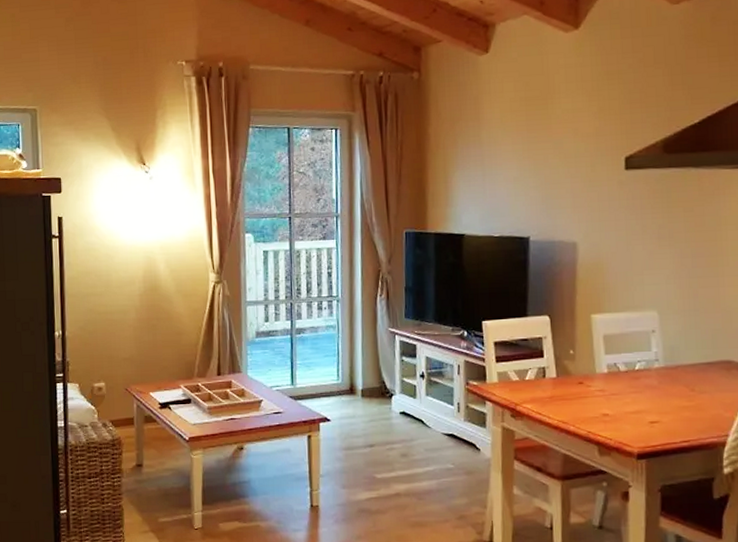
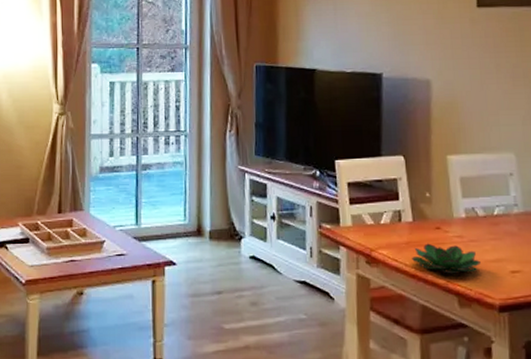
succulent plant: none [554,397,621,425] -> present [411,243,481,274]

